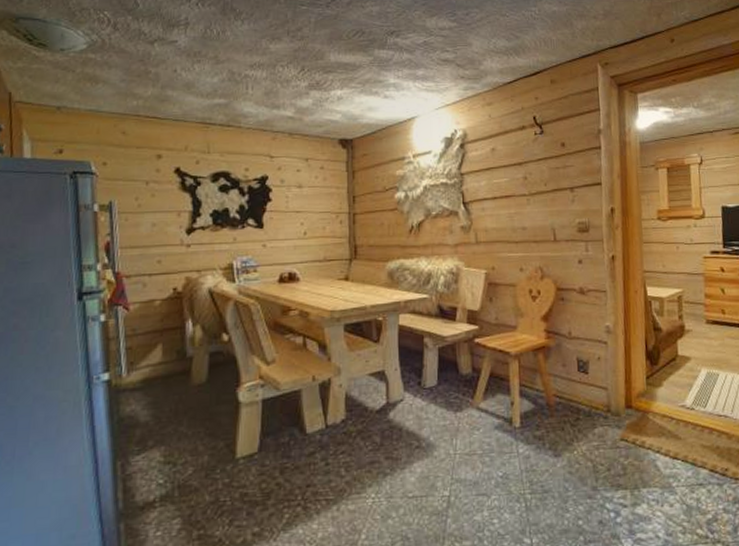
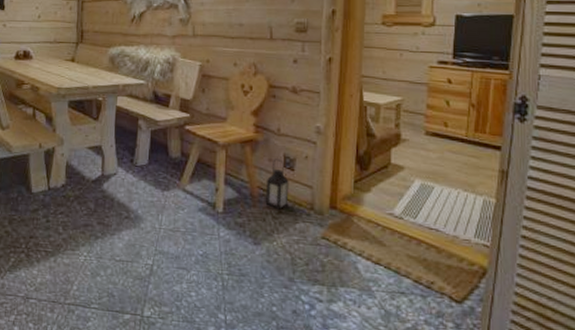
lantern: none [561,363,586,417] -> present [265,159,289,210]

